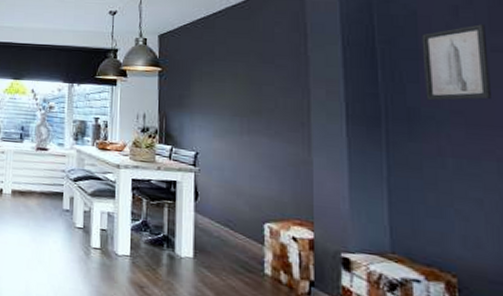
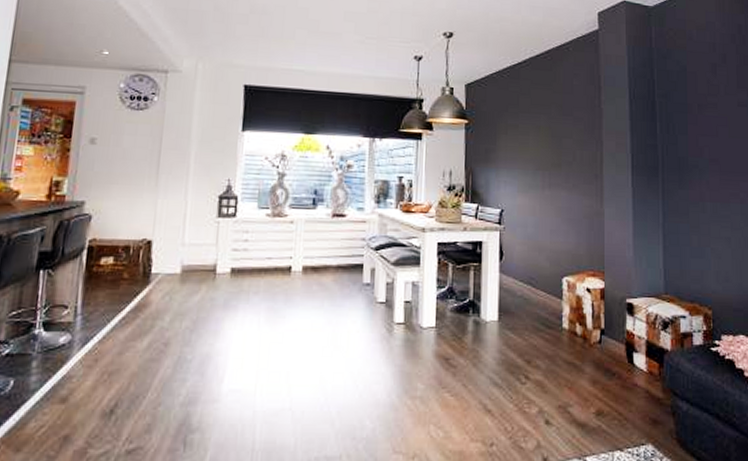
wall art: present [421,24,491,101] -> none [690,81,737,151]

